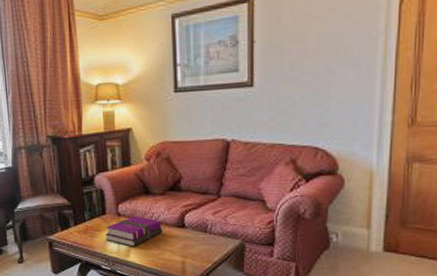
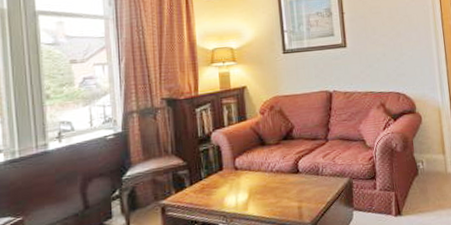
hardback book: present [105,216,163,247] -> none [223,167,279,200]

